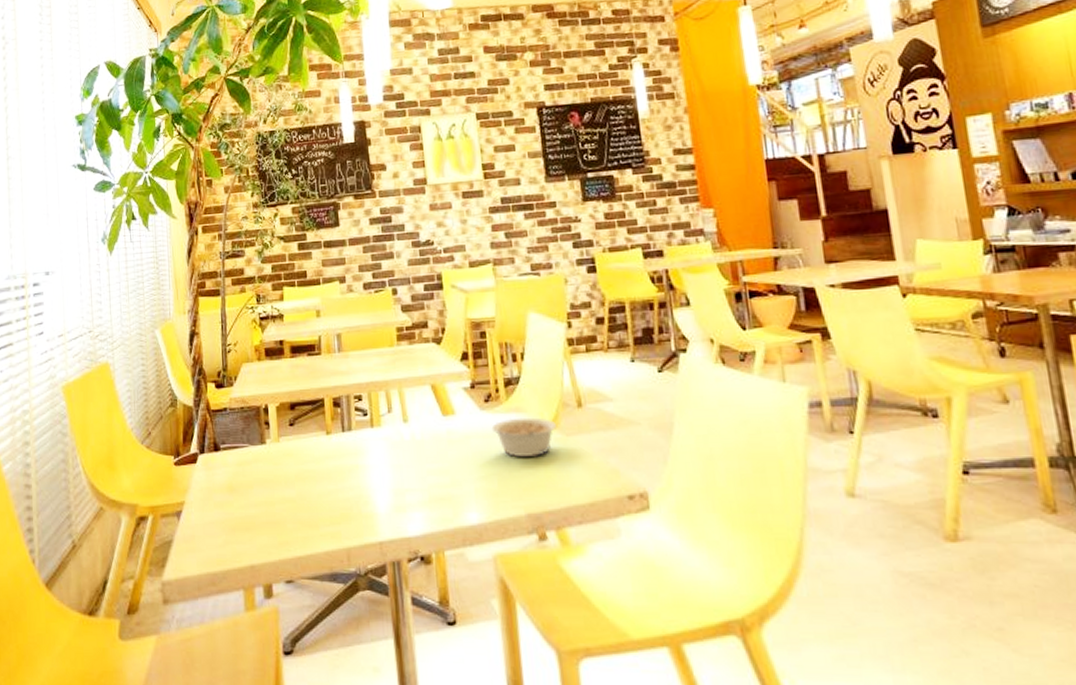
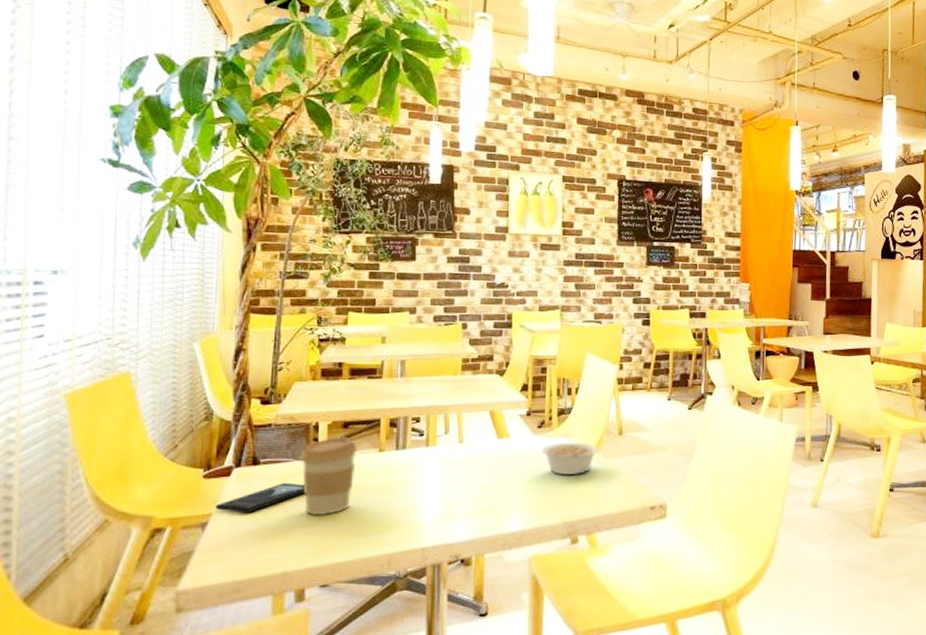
smartphone: none [187,469,262,501] -> present [215,482,305,512]
coffee cup: none [253,419,307,505] -> present [299,436,358,516]

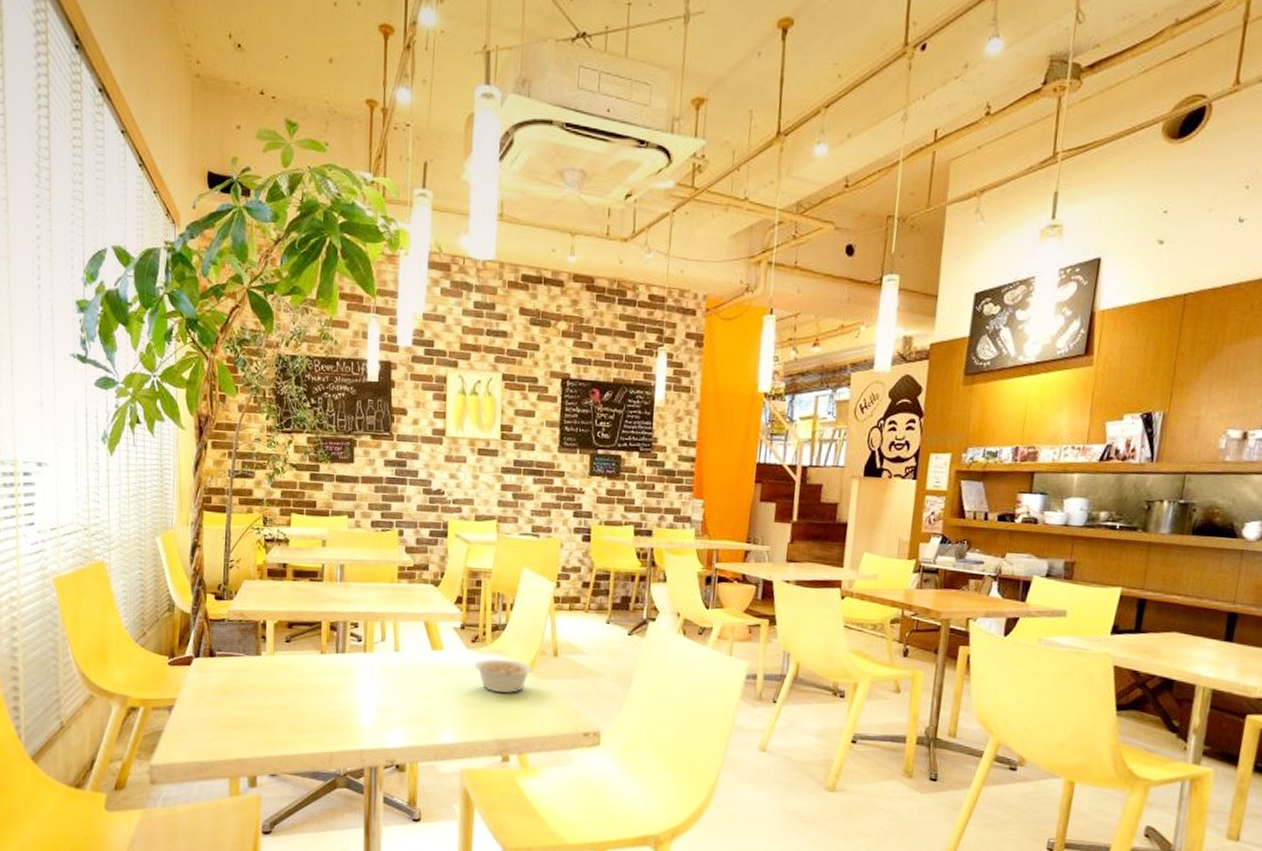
smartphone: present [215,482,305,512] -> none [179,675,255,701]
coffee cup: present [299,436,358,516] -> none [249,635,302,710]

